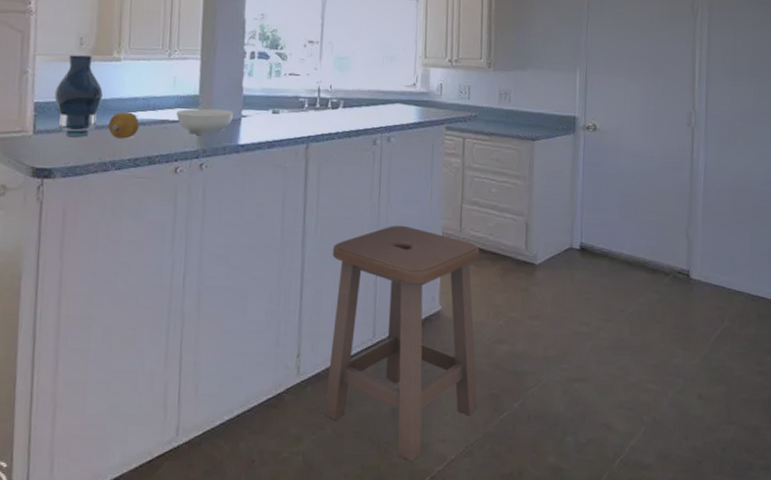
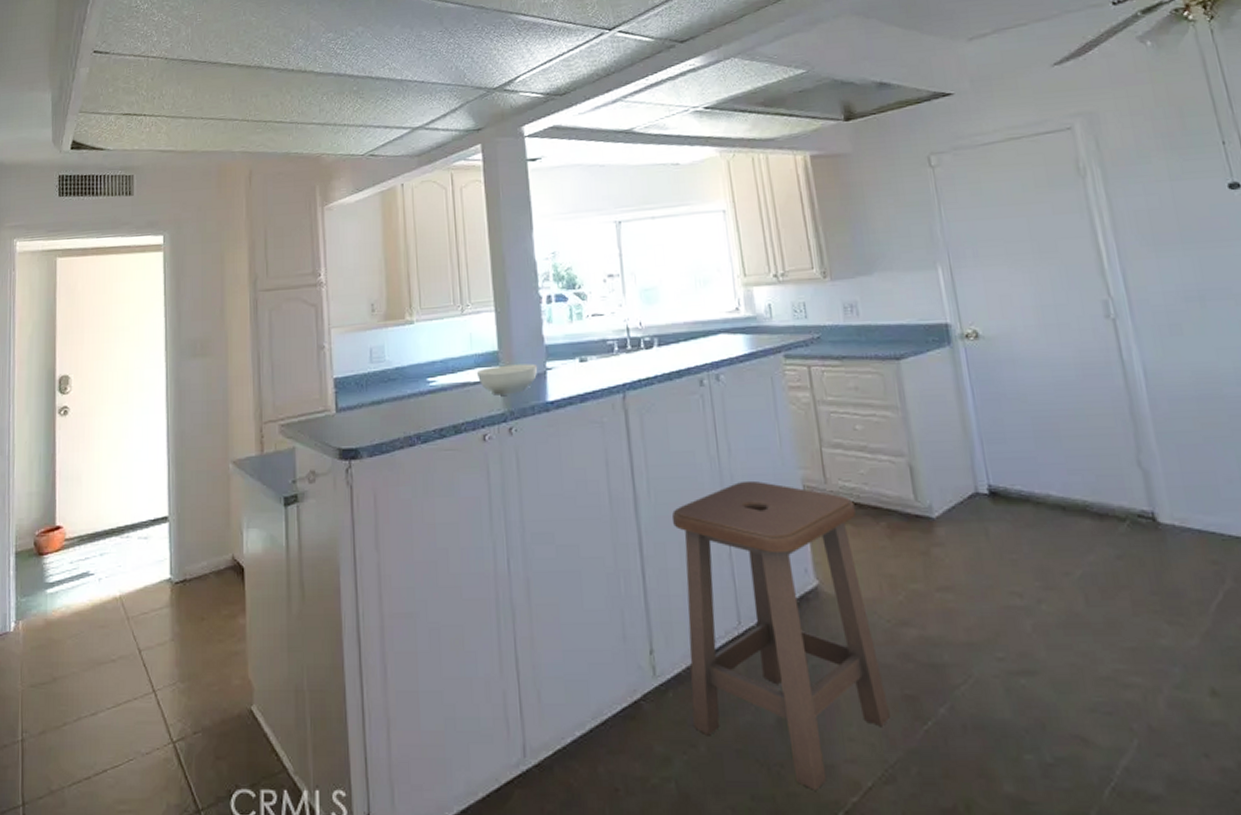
vase: present [54,55,103,137] -> none [352,322,400,412]
fruit: present [108,112,139,139] -> none [409,378,440,409]

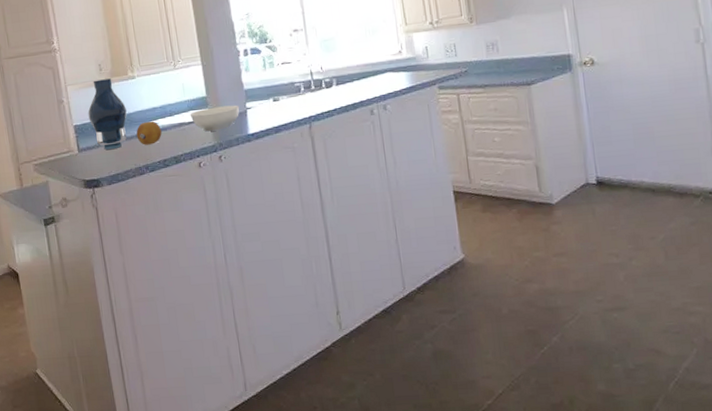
vase: none [352,322,400,412] -> present [88,78,127,150]
fruit: none [409,378,440,409] -> present [136,121,162,145]
stool: present [671,480,890,790] -> none [350,184,516,398]

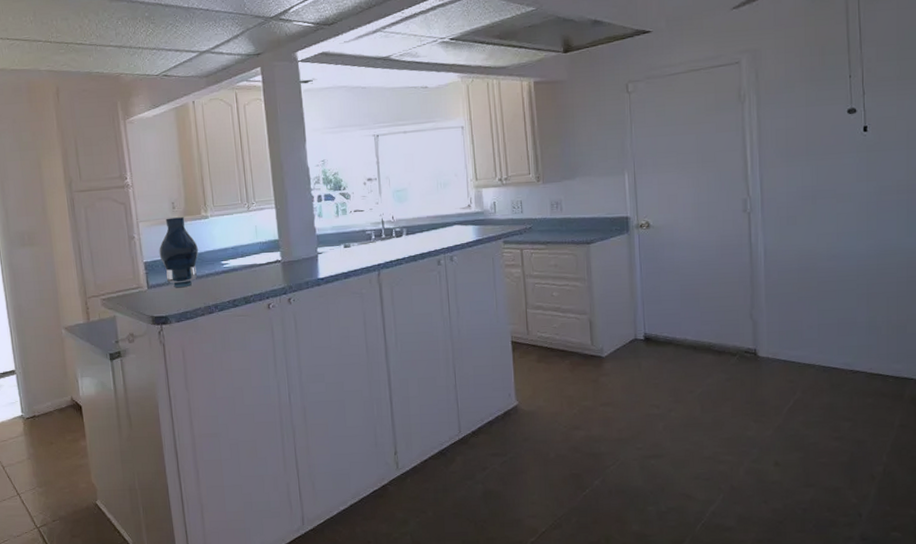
fruit: present [136,121,162,145] -> none [207,261,233,285]
bowl: present [190,105,240,132] -> none [261,249,311,274]

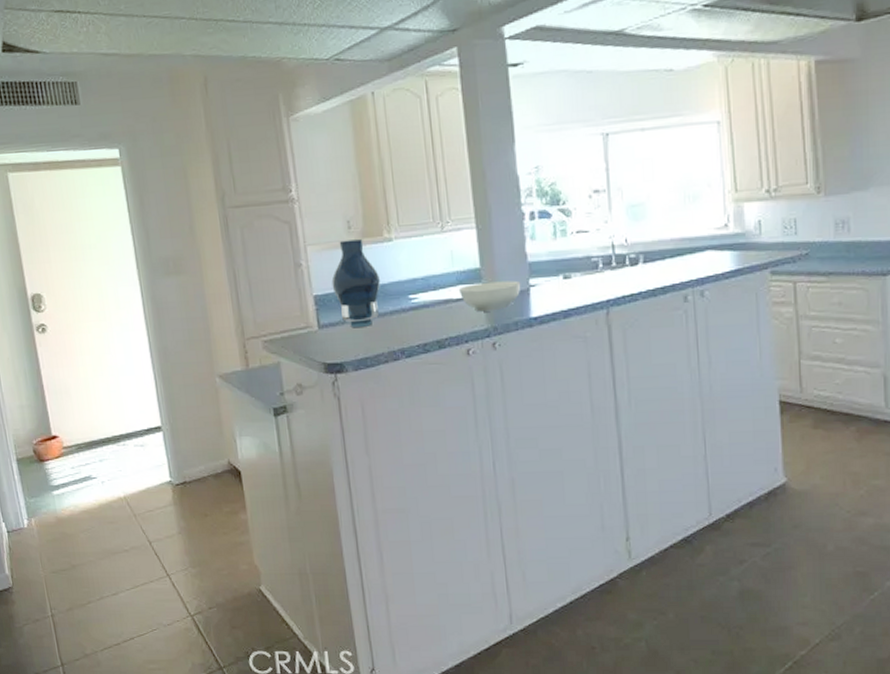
bowl: none [261,249,311,274] -> present [458,280,521,312]

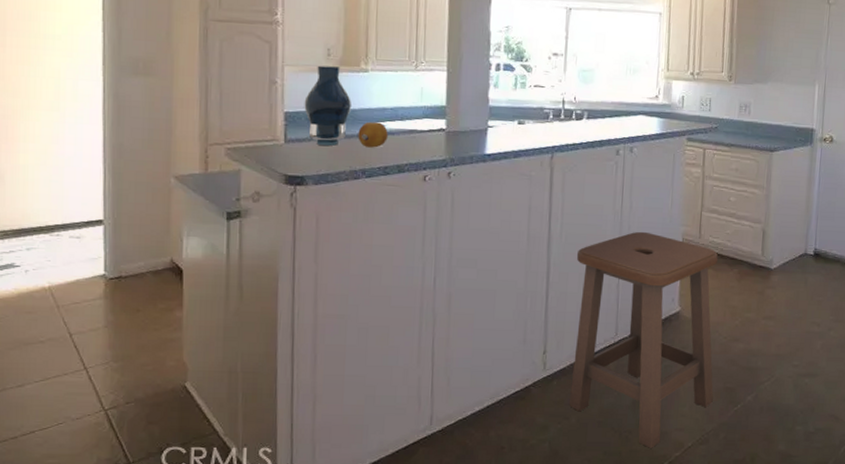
fruit: none [391,295,423,325] -> present [358,121,388,148]
bowl: present [458,280,521,312] -> none [423,119,481,145]
stool: none [651,390,841,646] -> present [569,231,718,448]

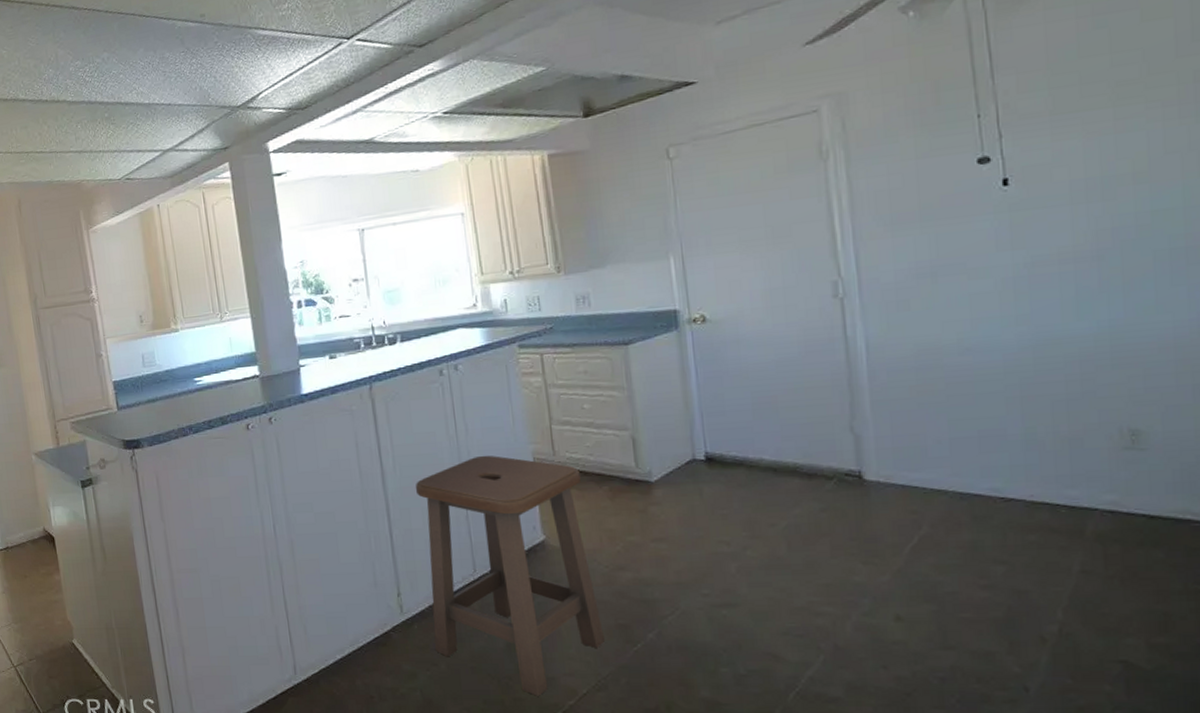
vase: present [304,65,351,146] -> none [128,331,170,409]
fruit: present [358,121,388,148] -> none [179,378,207,404]

